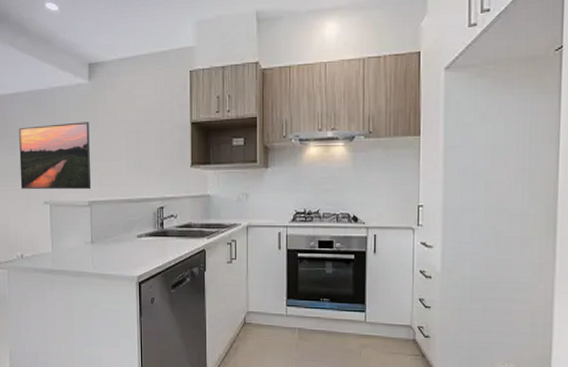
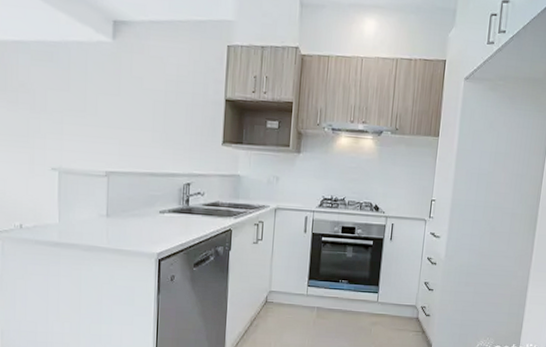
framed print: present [19,122,92,190] -> none [22,81,111,159]

